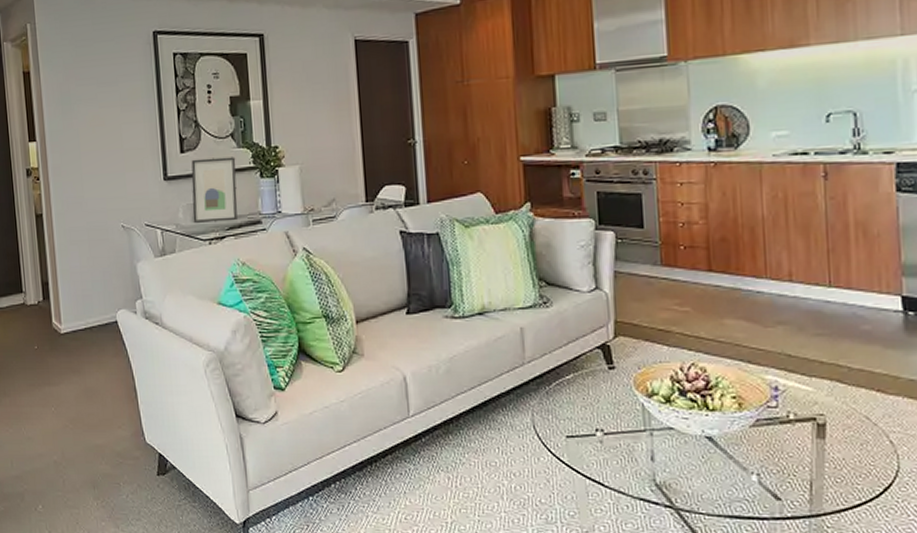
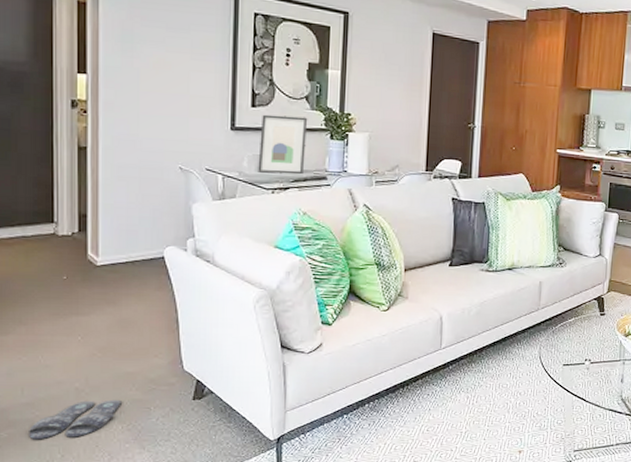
slippers: none [20,473,95,515] -> present [29,399,122,440]

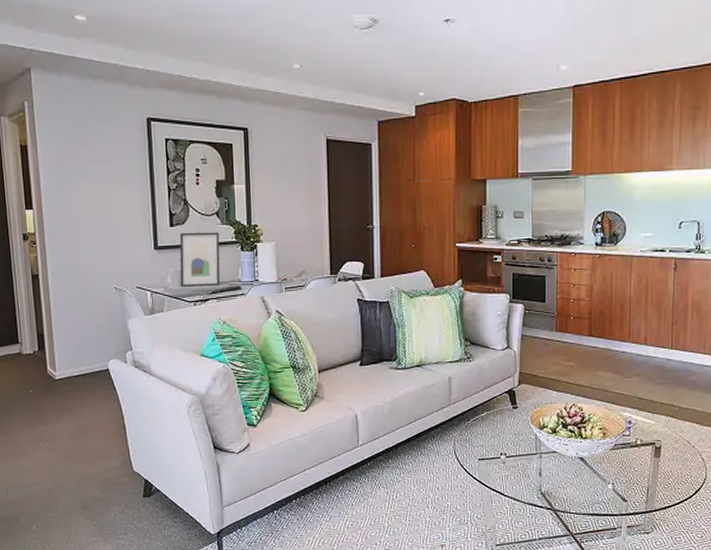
slippers: present [29,399,122,440] -> none [15,498,86,534]

